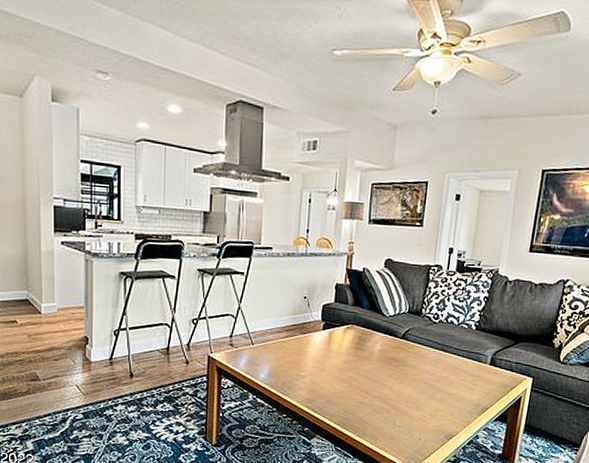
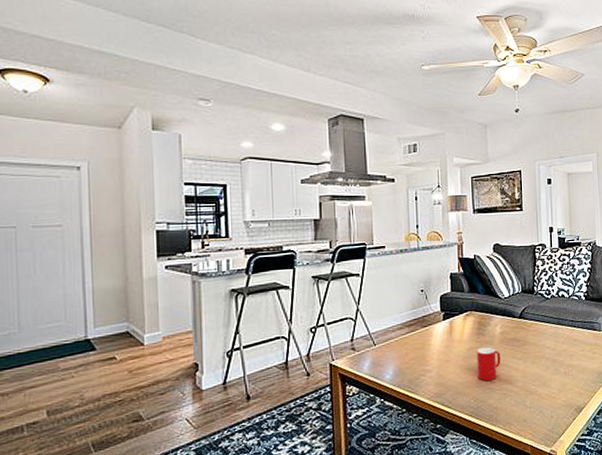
cup: none [350,362,377,396] -> present [476,347,501,382]

